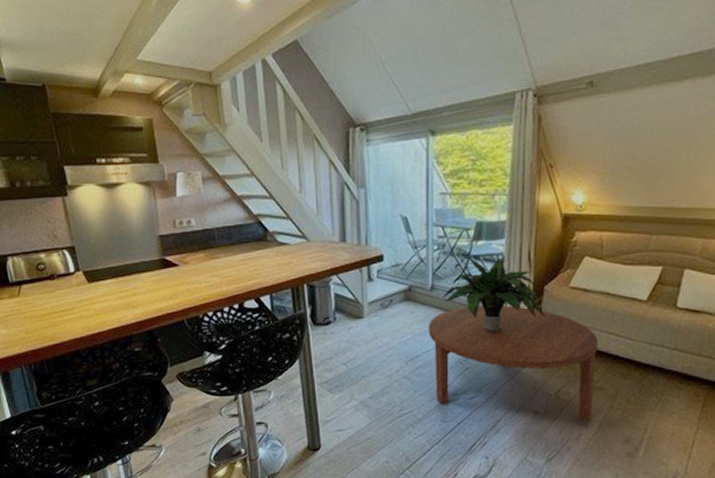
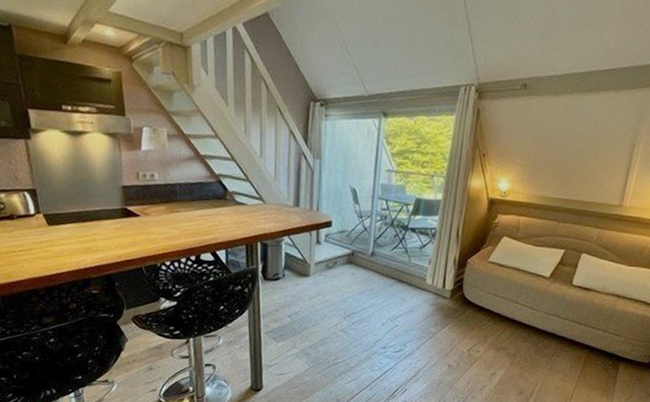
coffee table: present [428,306,598,422] -> none [366,272,507,376]
potted plant: present [443,257,546,330] -> none [381,229,466,295]

